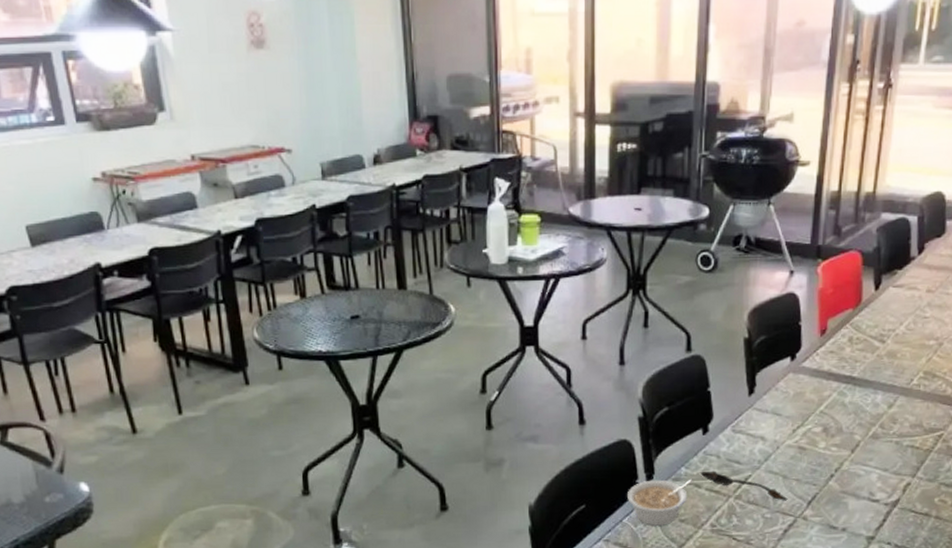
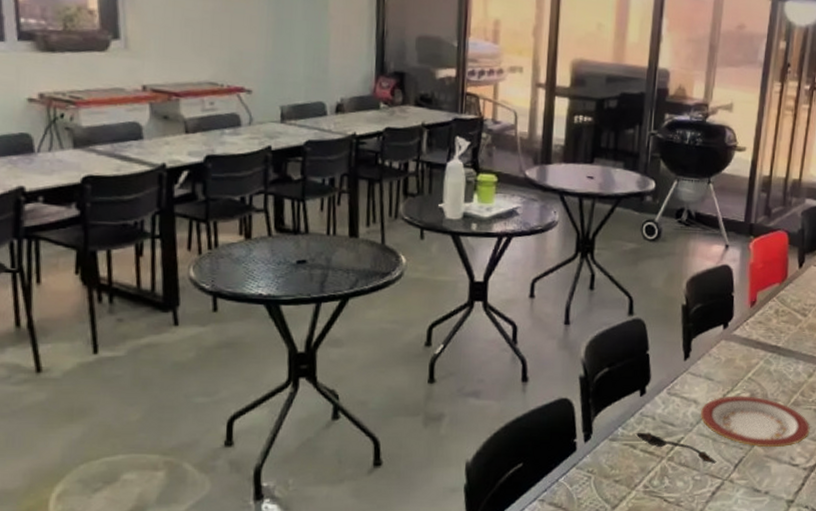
legume: present [628,479,694,526] -> none [565,439,630,486]
plate: none [768,430,891,484] -> present [699,396,810,448]

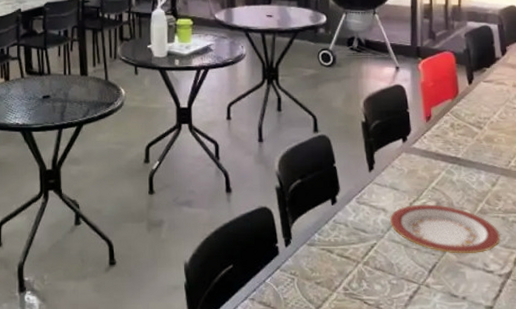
spoon: present [635,432,717,464] -> none [331,238,411,269]

